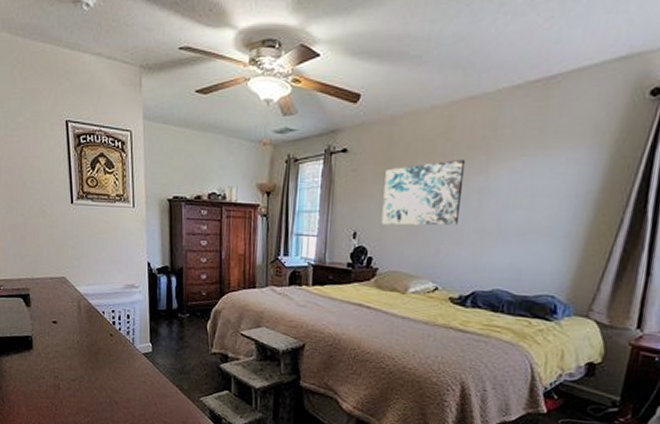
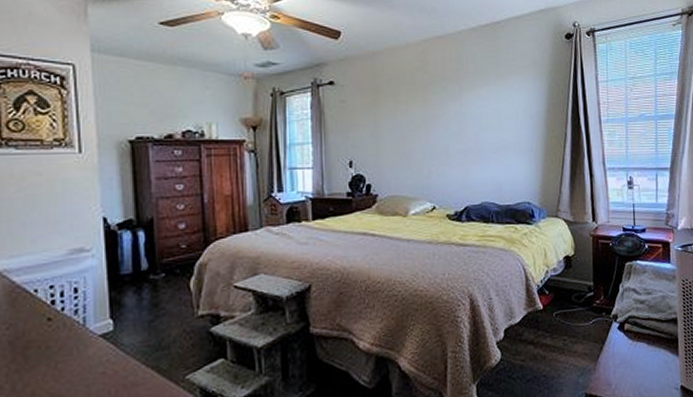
wall art: present [381,158,466,226] -> none [373,88,444,152]

